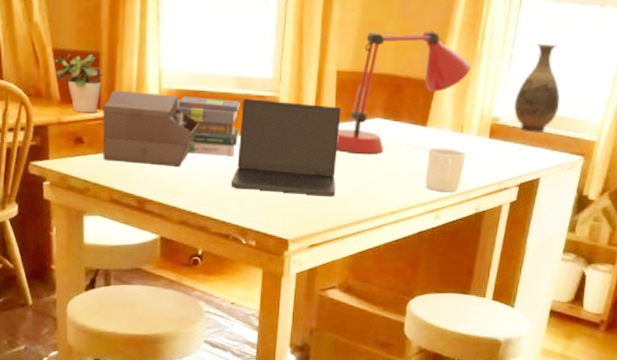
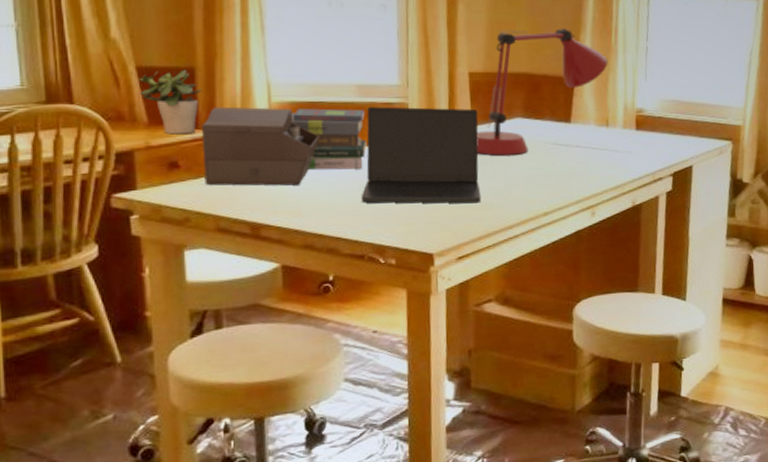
mug: present [425,147,466,193] -> none [575,143,615,188]
vase: present [514,43,561,134] -> none [656,35,701,122]

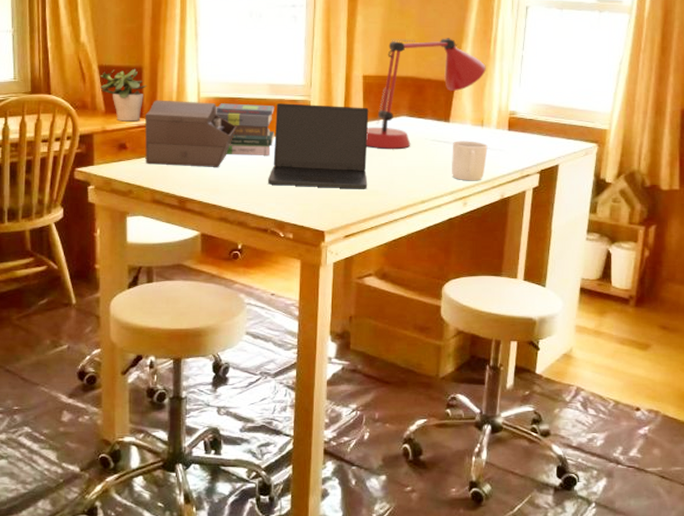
mug: none [575,143,615,188] -> present [452,141,488,181]

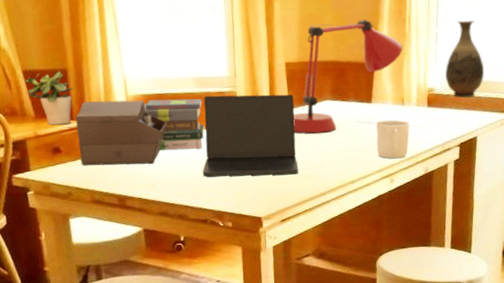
vase: none [529,45,571,125] -> present [445,20,485,99]

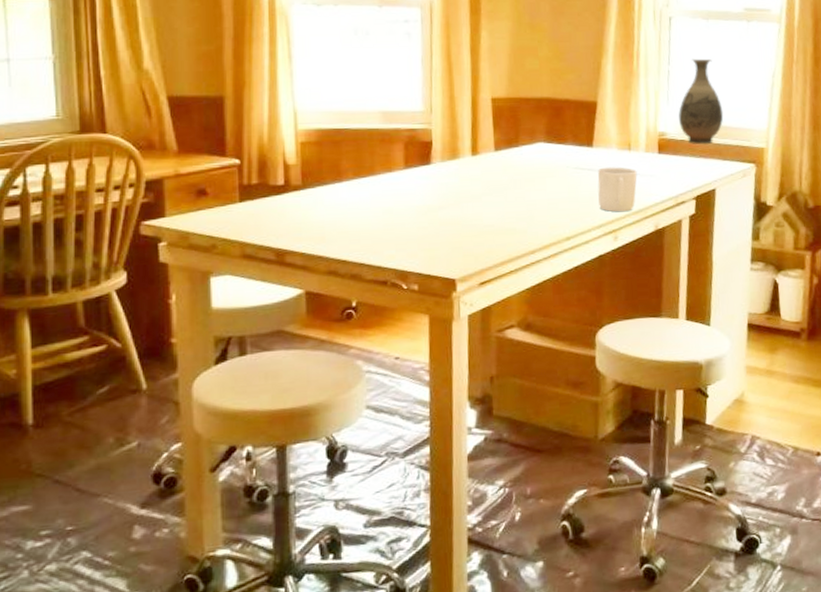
potted plant: present [25,71,74,125] -> none [170,98,231,163]
sewing box: present [76,100,168,166] -> none [230,134,345,212]
books: present [143,98,205,150] -> none [316,135,390,196]
laptop: present [203,94,299,177] -> none [385,133,504,229]
desk lamp: present [293,19,403,134] -> none [499,53,630,180]

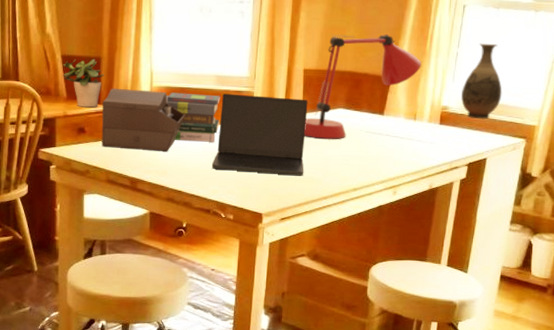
potted plant: none [170,98,231,163] -> present [63,58,105,108]
sewing box: none [230,134,345,212] -> present [101,88,185,152]
books: none [316,135,390,196] -> present [165,92,220,142]
laptop: none [385,133,504,229] -> present [212,94,308,176]
desk lamp: none [499,53,630,180] -> present [305,34,422,139]
mug: present [597,167,638,212] -> none [384,133,419,172]

